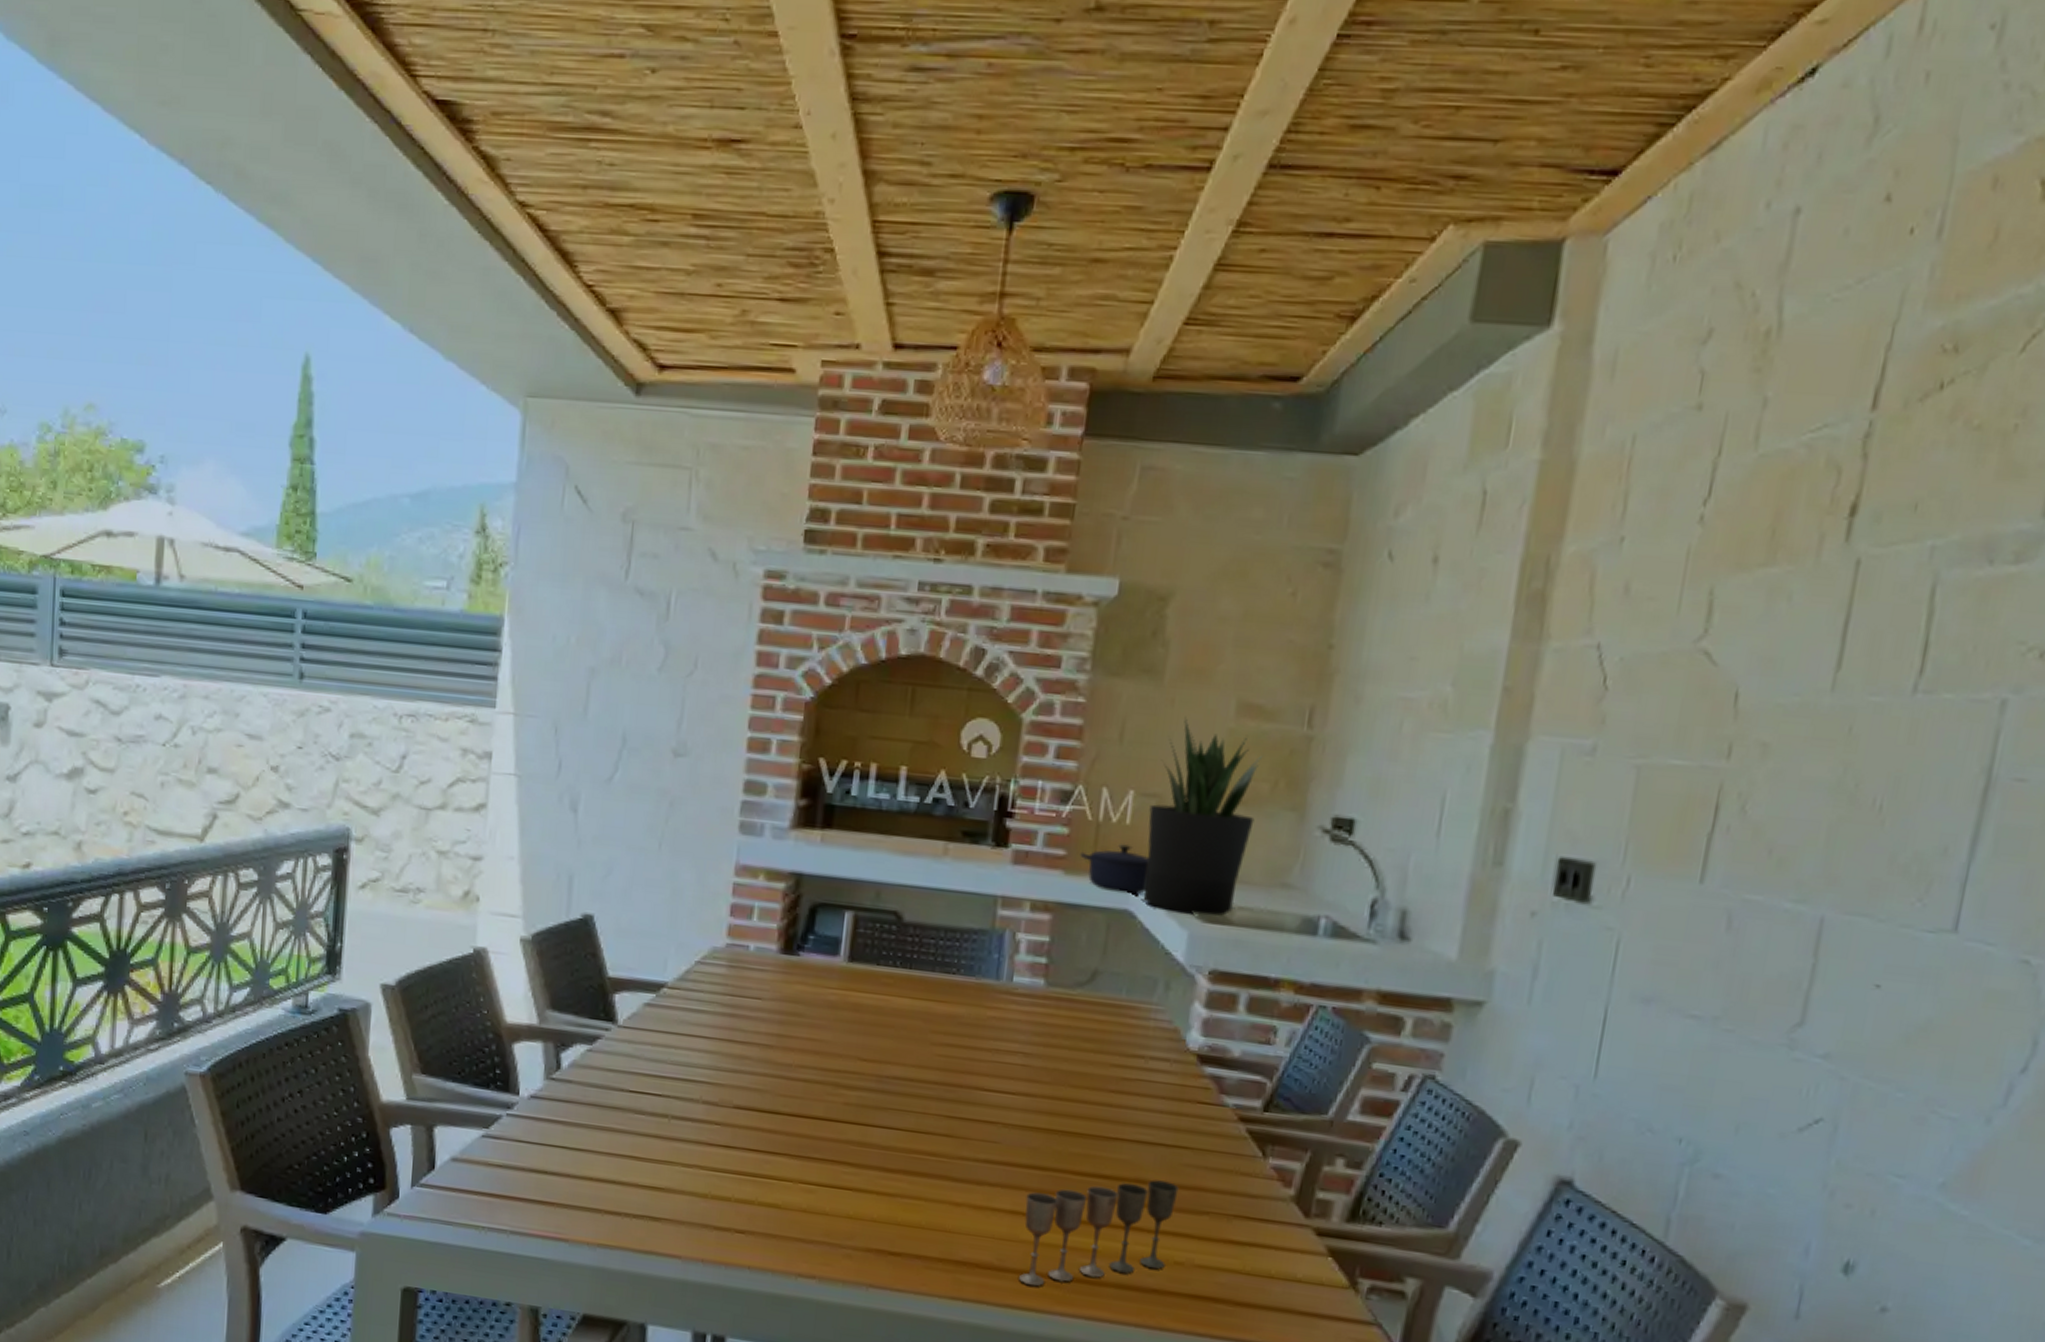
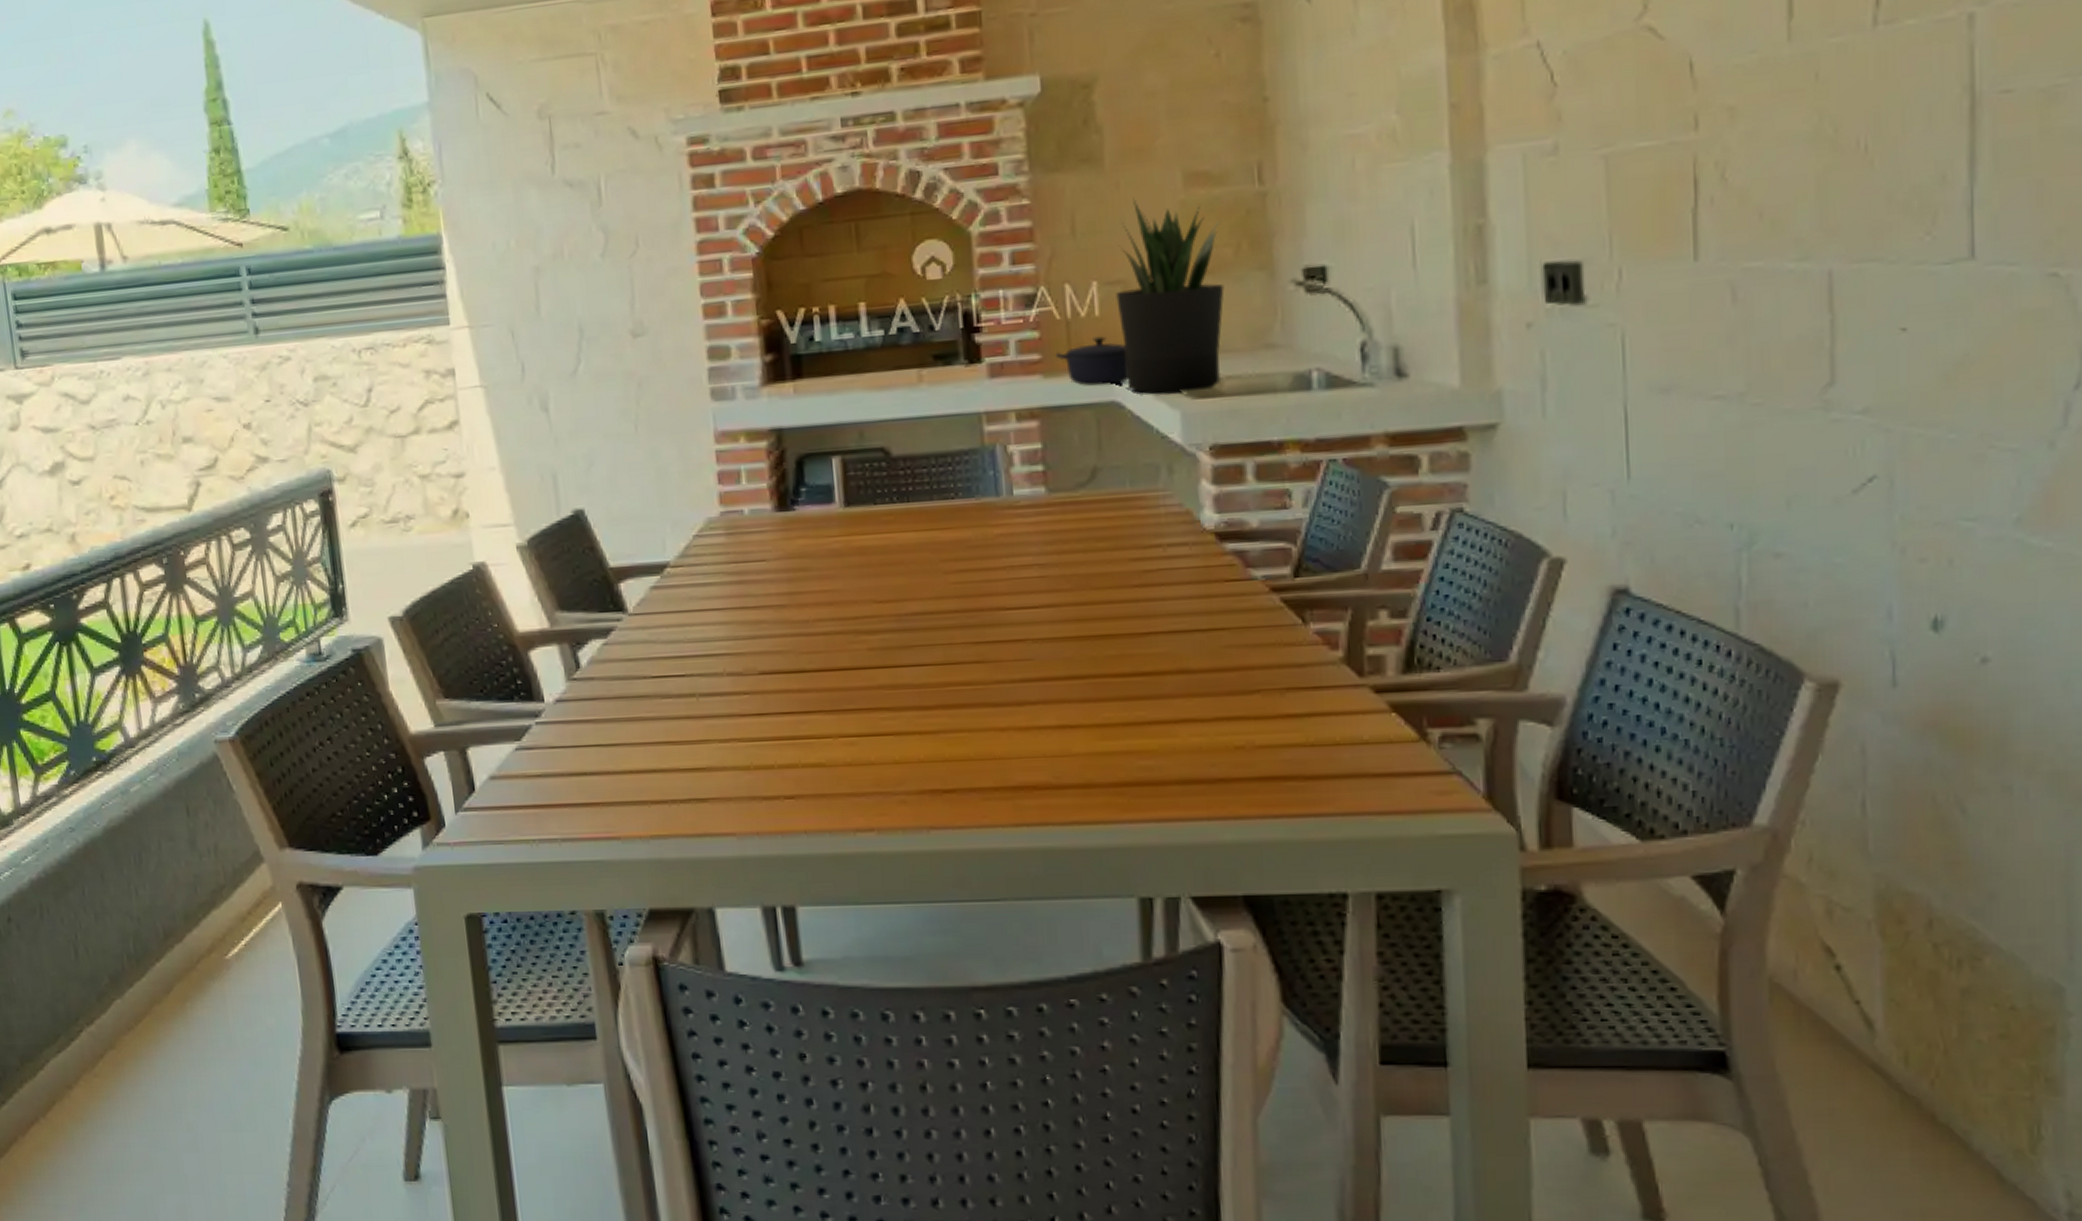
wine glass: present [1018,1179,1179,1287] -> none [1070,666,1226,799]

